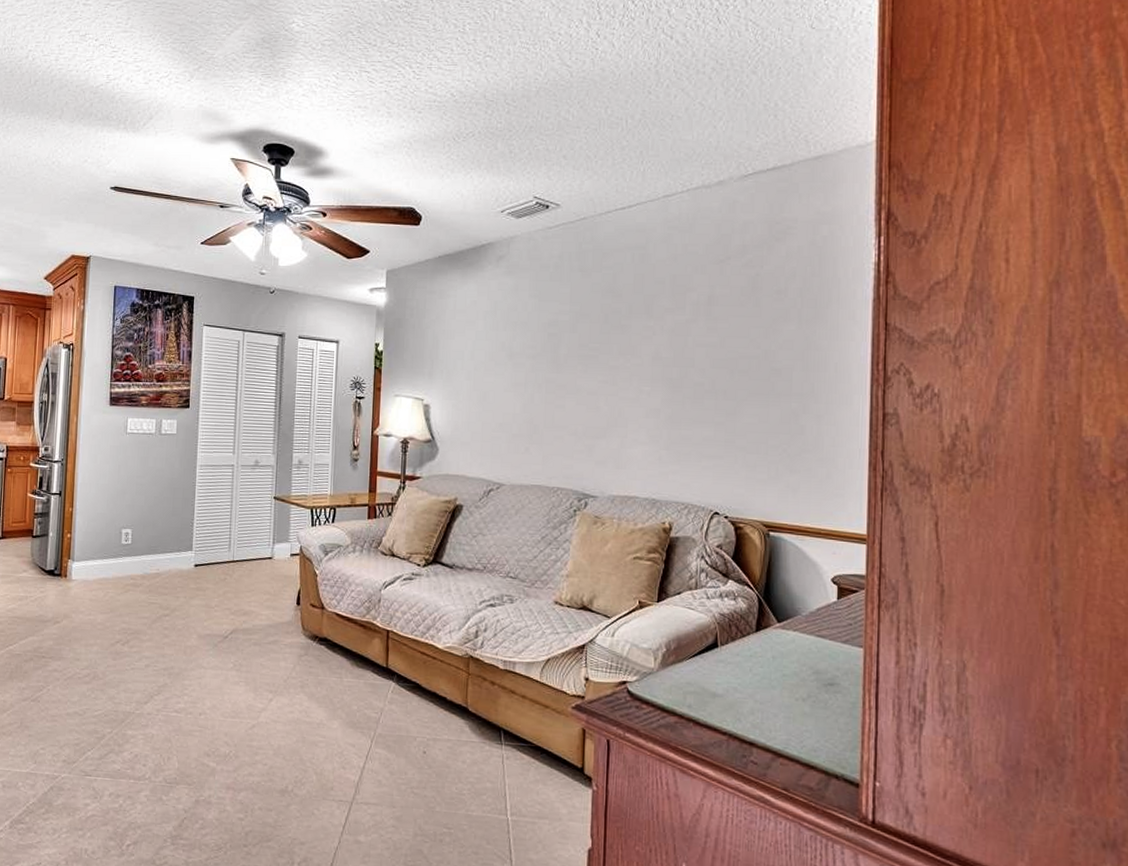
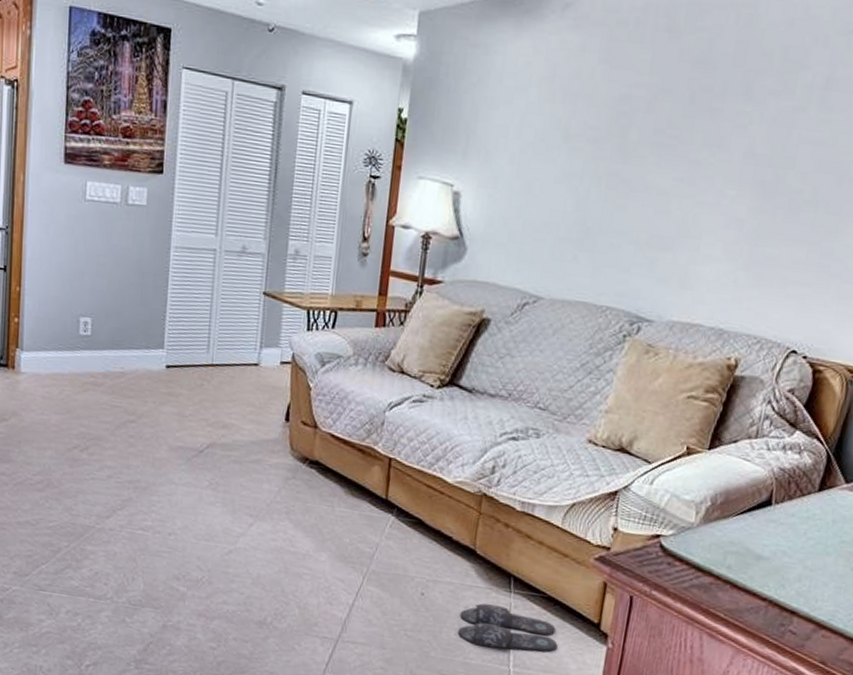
slippers: none [458,757,548,799] -> present [457,603,558,652]

